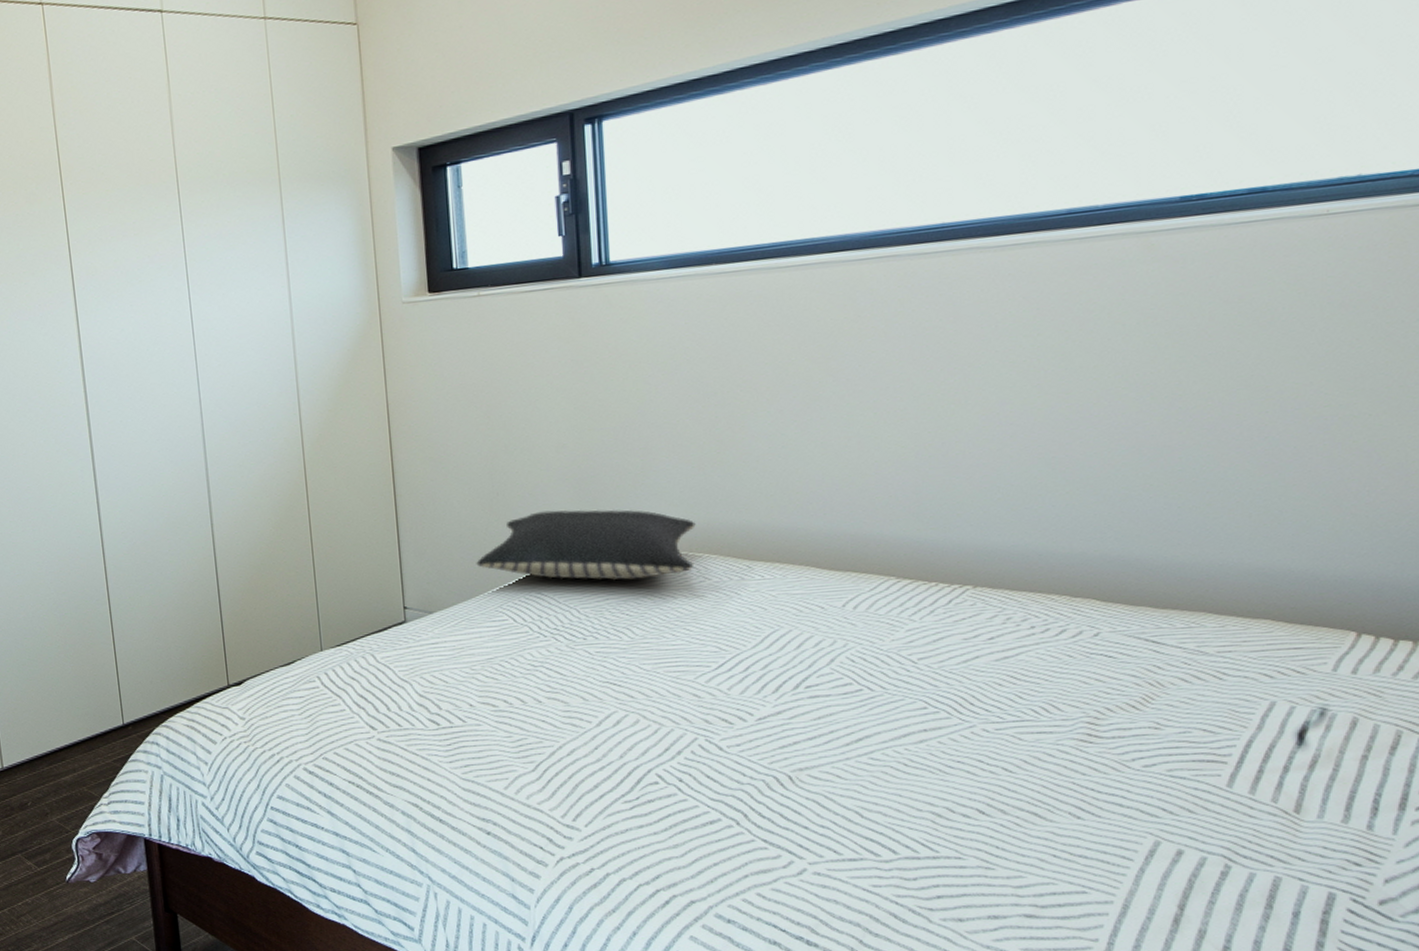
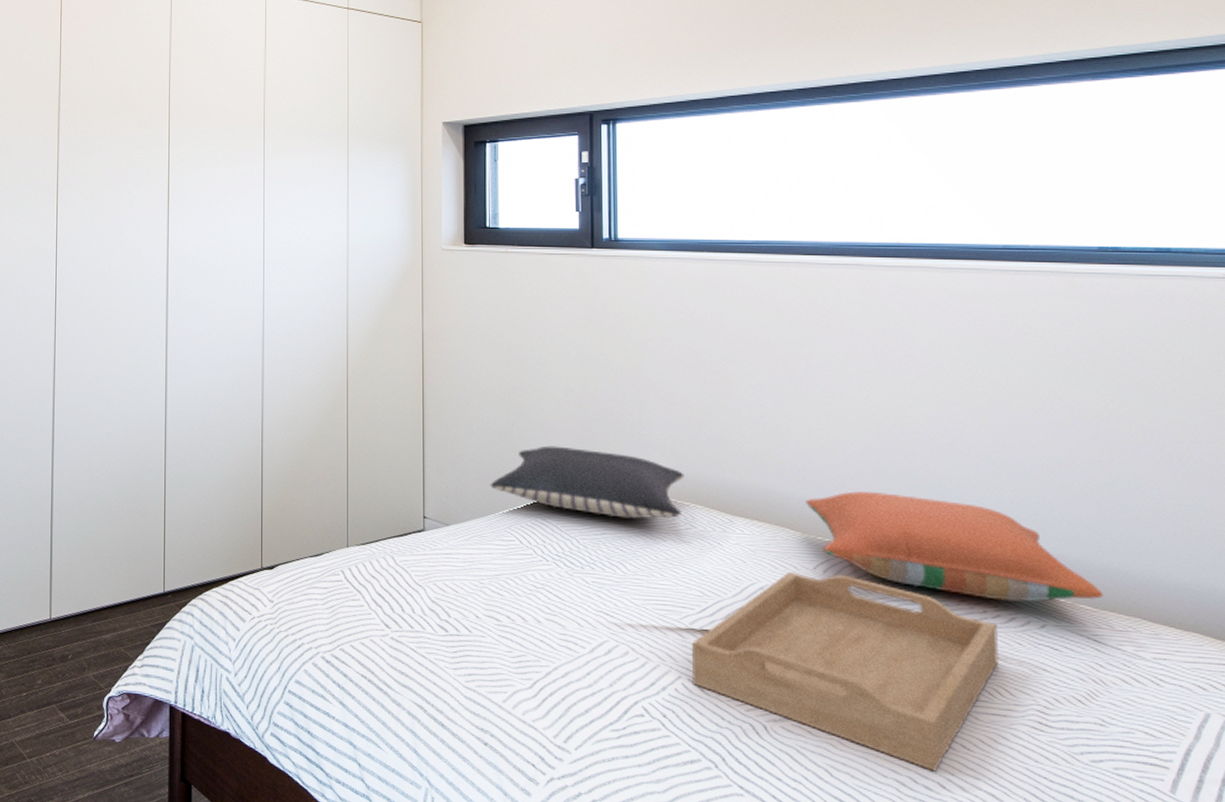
serving tray: none [709,607,1046,799] -> present [692,572,999,772]
pillow: none [834,513,1166,614] -> present [806,491,1104,602]

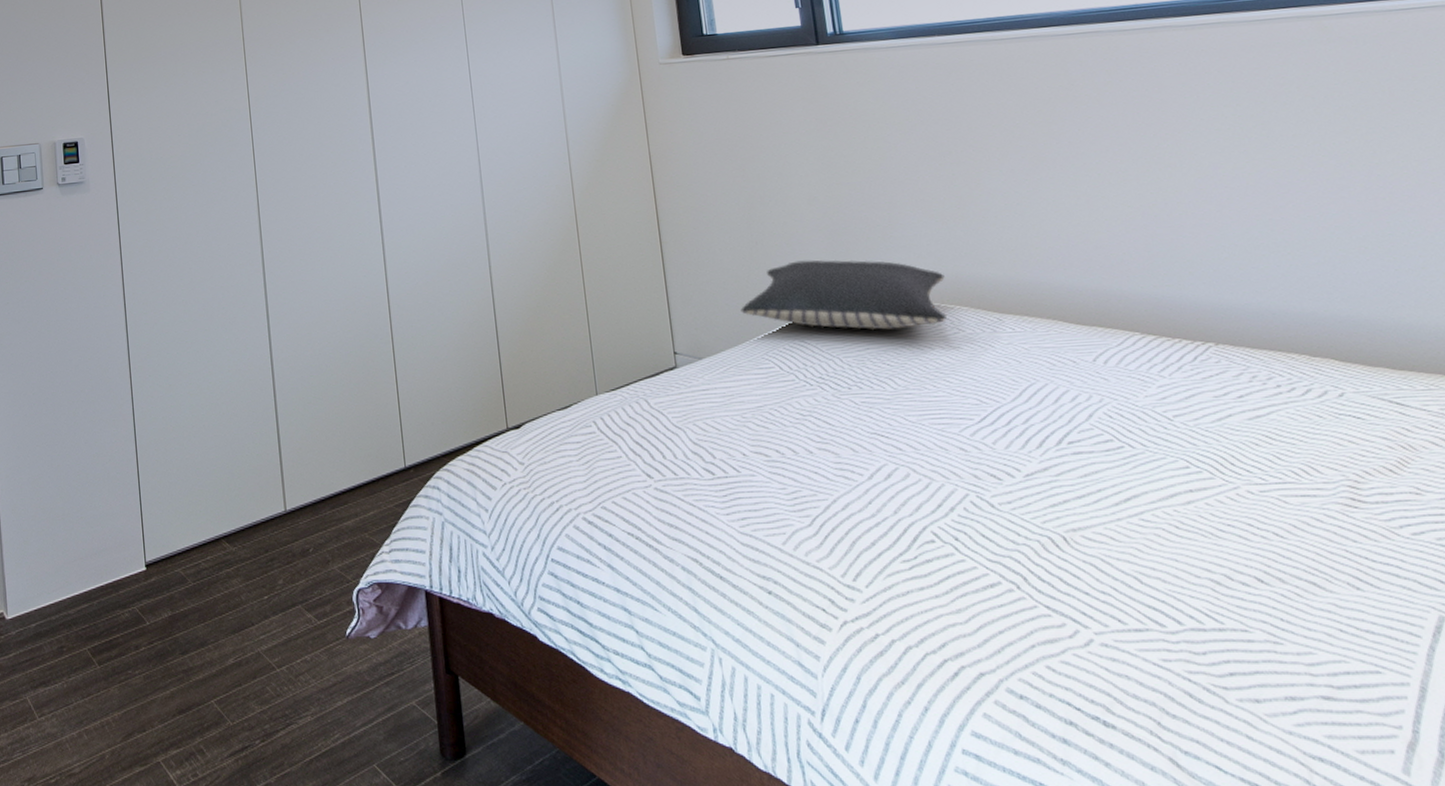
serving tray: present [692,572,999,772] -> none [976,363,1301,565]
pillow: present [806,491,1104,602] -> none [1075,270,1401,373]

